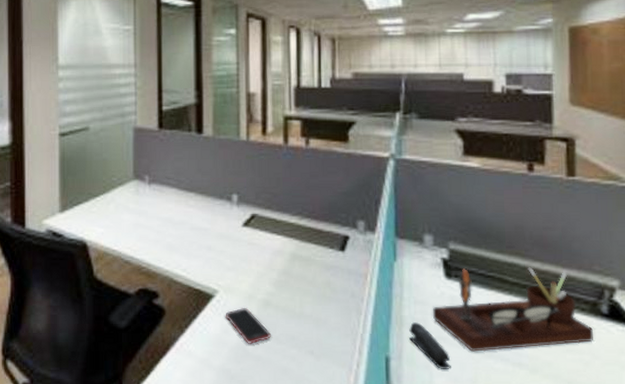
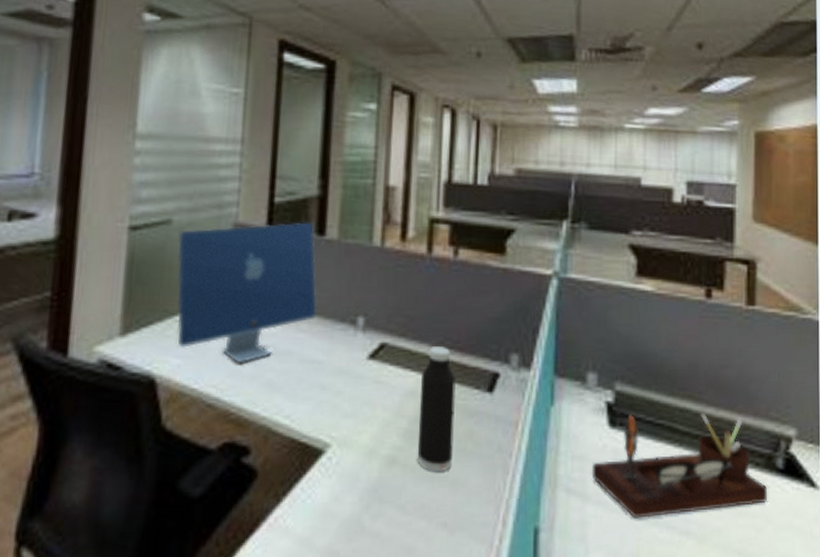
computer monitor: none [95,124,201,231] -> present [177,222,318,364]
cell phone: present [226,308,272,344] -> none [338,467,396,516]
water bottle: none [286,216,315,313] -> present [417,346,456,473]
stapler: present [409,322,451,369] -> none [564,483,610,542]

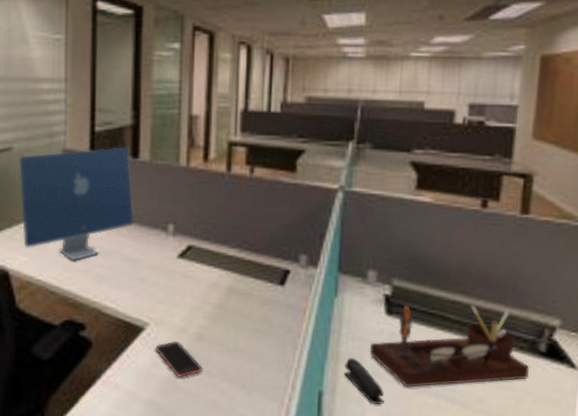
cell phone: none [338,467,396,516] -> present [156,341,203,377]
water bottle: present [417,346,456,473] -> none [220,248,252,347]
stapler: none [564,483,610,542] -> present [344,358,384,404]

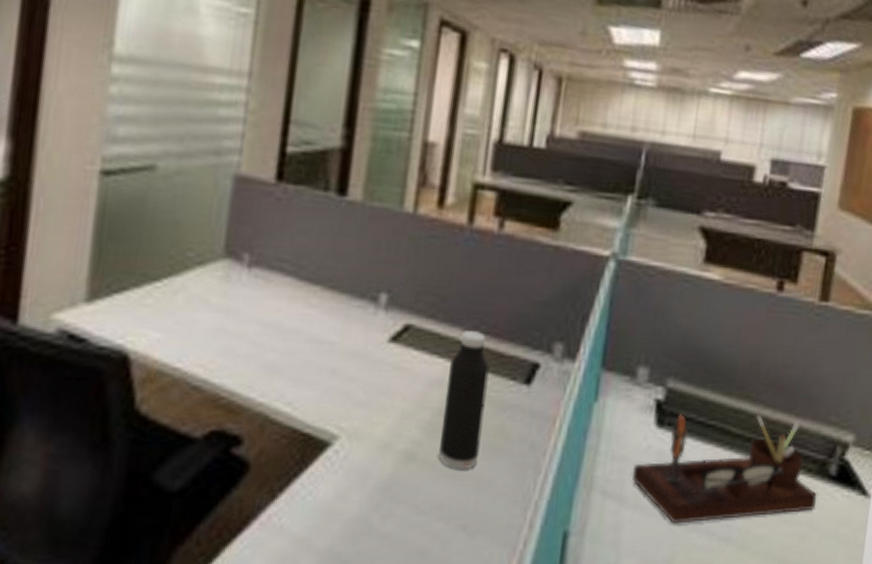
computer monitor: present [19,147,135,261] -> none [158,177,335,342]
cell phone: present [156,341,203,377] -> none [345,463,410,515]
water bottle: none [220,248,252,347] -> present [438,331,490,471]
stapler: present [344,358,384,404] -> none [598,485,645,547]

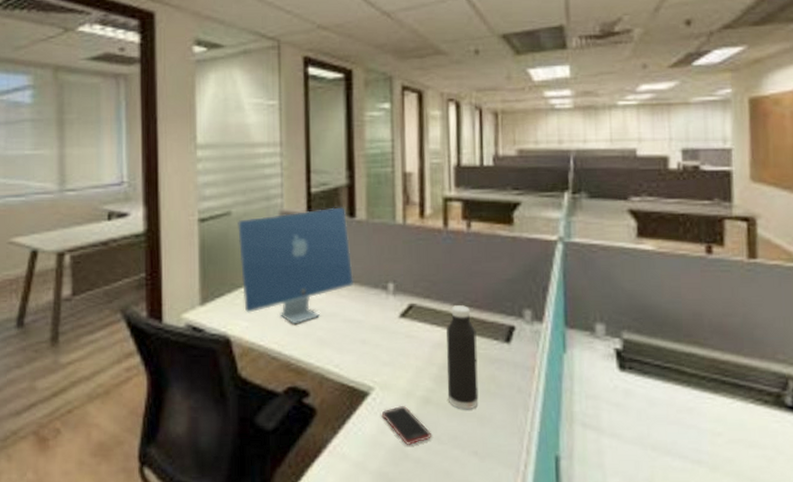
computer monitor: none [158,177,335,342] -> present [238,207,354,325]
cell phone: none [345,463,410,515] -> present [382,406,432,445]
desk organizer: present [632,414,816,524] -> none [605,357,777,449]

